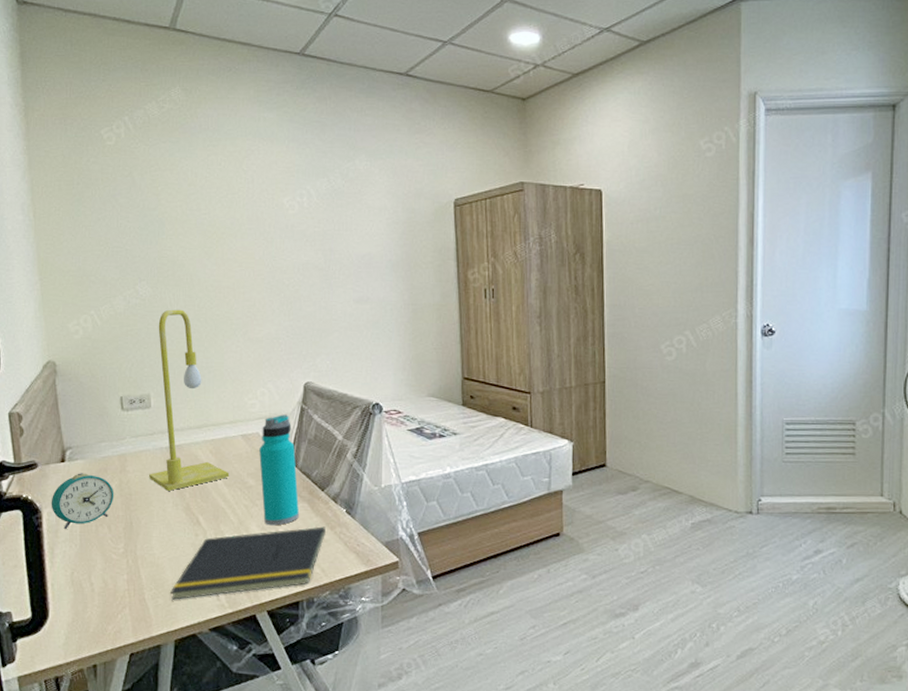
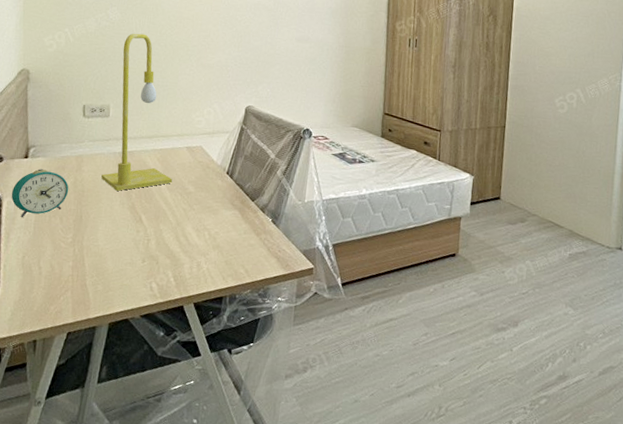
notepad: present [170,526,326,600] -> none [109,232,252,288]
water bottle: present [259,414,300,526] -> none [199,132,233,229]

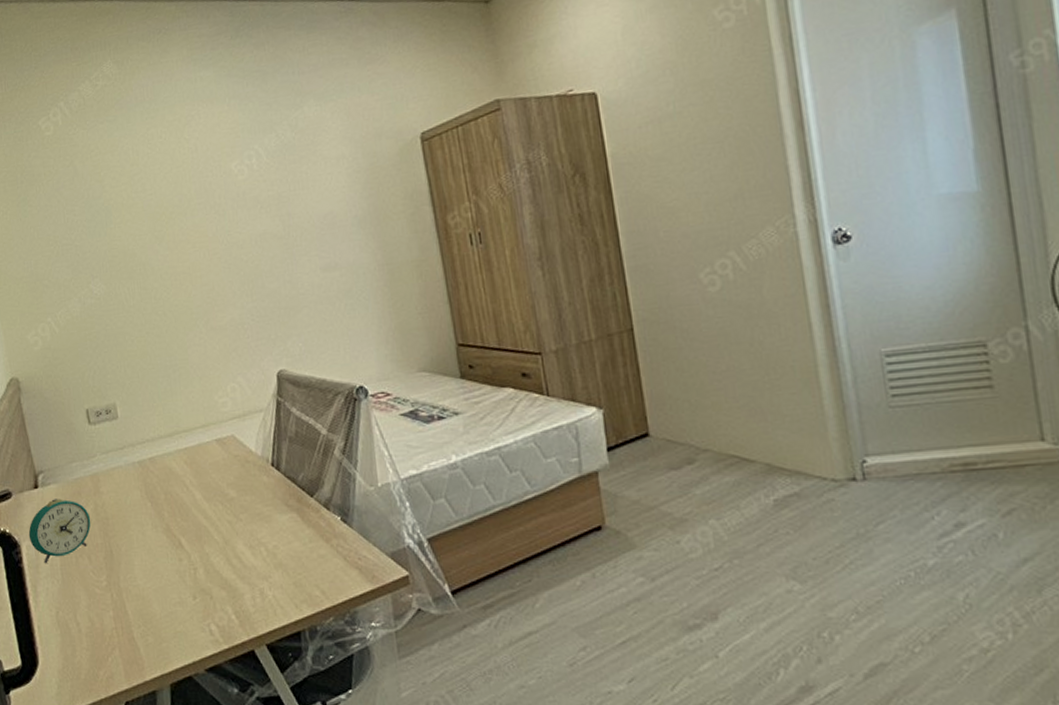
table lamp: present [101,33,173,191] -> none [116,304,208,511]

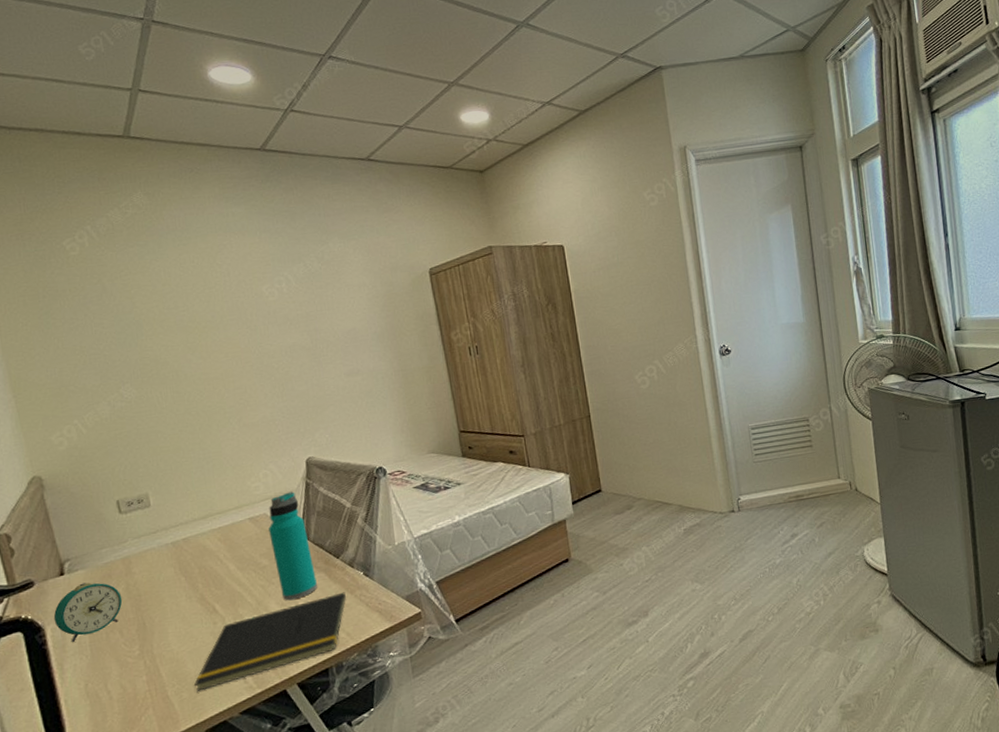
notepad: none [160,539,321,637] -> present [194,592,346,692]
water bottle: none [236,411,290,543] -> present [269,491,318,601]

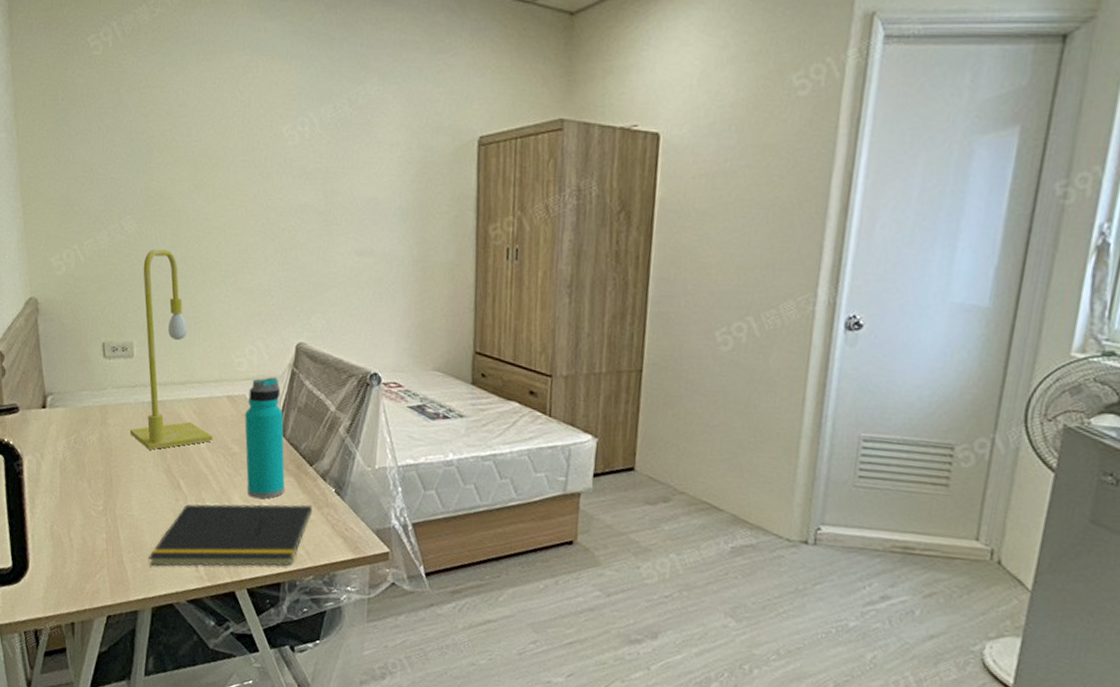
alarm clock: present [53,582,123,642] -> none [32,421,95,479]
table lamp: none [148,406,242,585] -> present [130,249,213,450]

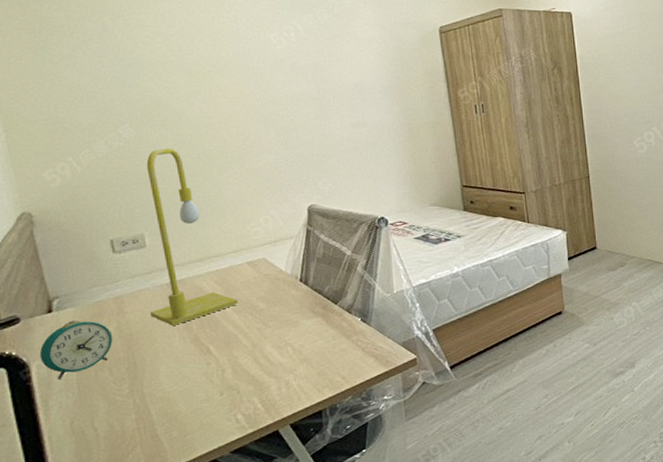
alarm clock: none [32,421,95,479] -> present [39,320,113,379]
notepad: present [149,503,312,567] -> none [185,337,343,430]
water bottle: present [245,377,286,499] -> none [267,238,315,344]

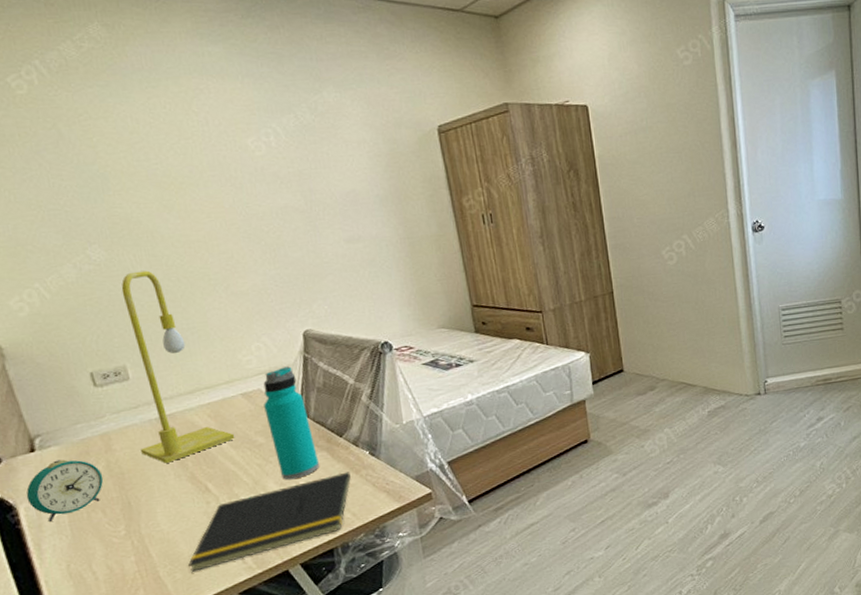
notepad: none [185,337,343,430] -> present [188,471,351,572]
water bottle: none [267,238,315,344] -> present [263,366,320,480]

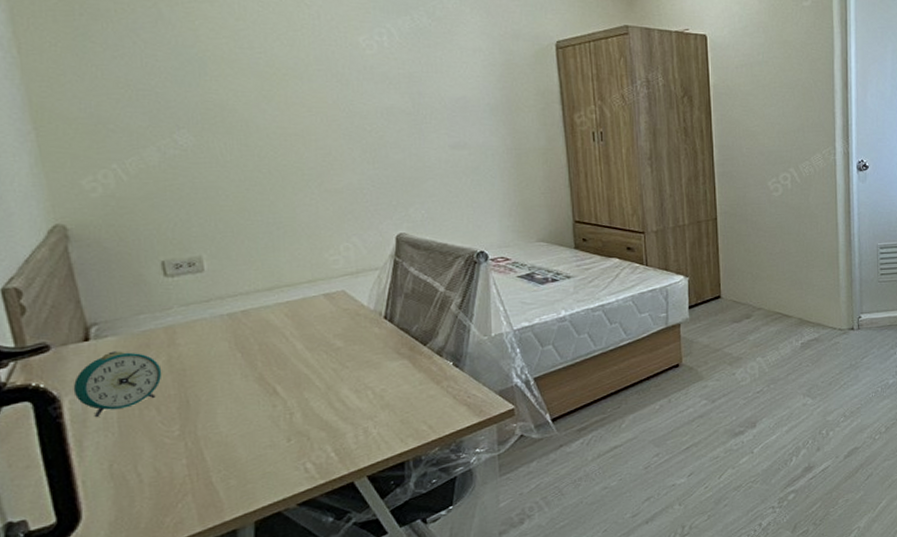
table lamp: present [121,270,235,463] -> none [207,160,312,362]
notepad: present [188,471,351,572] -> none [245,382,431,479]
water bottle: present [263,366,320,480] -> none [346,269,400,387]

